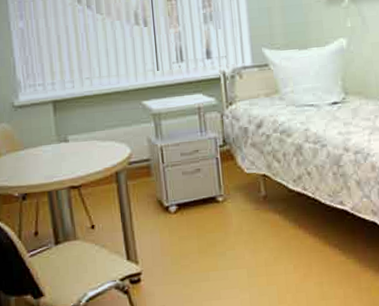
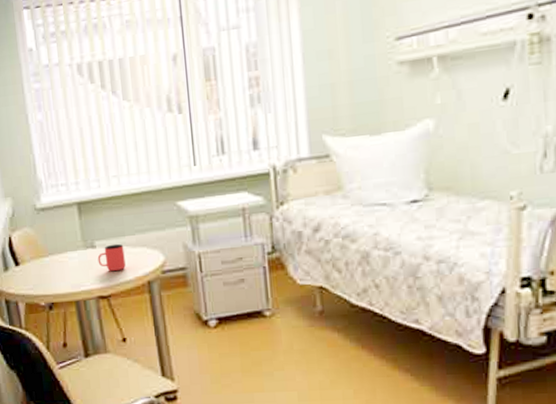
cup: none [70,138,96,164] -> present [97,243,126,272]

